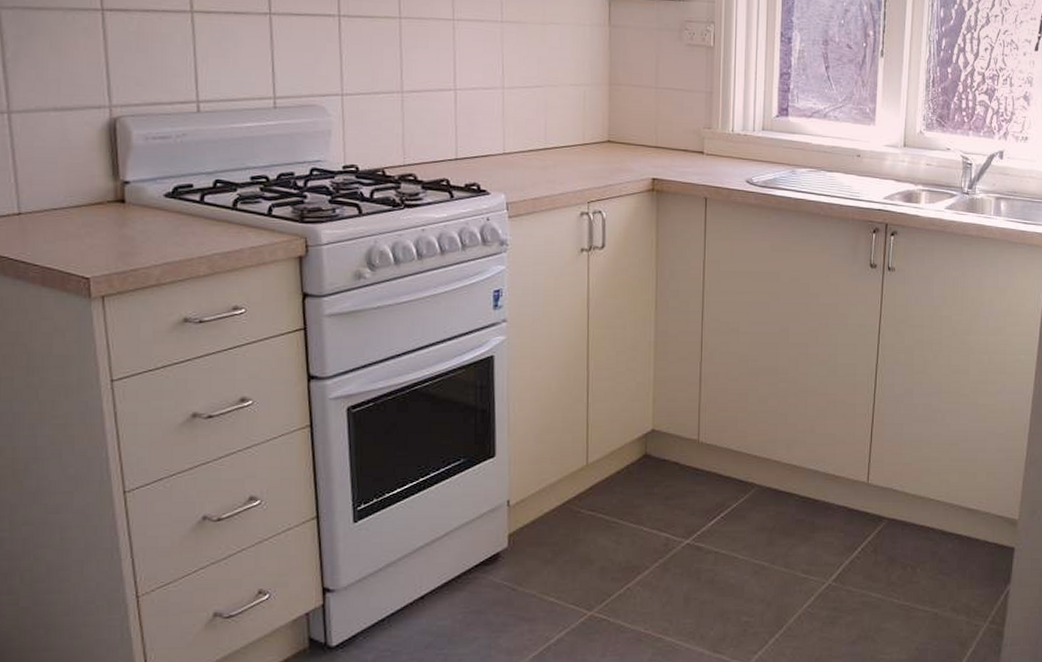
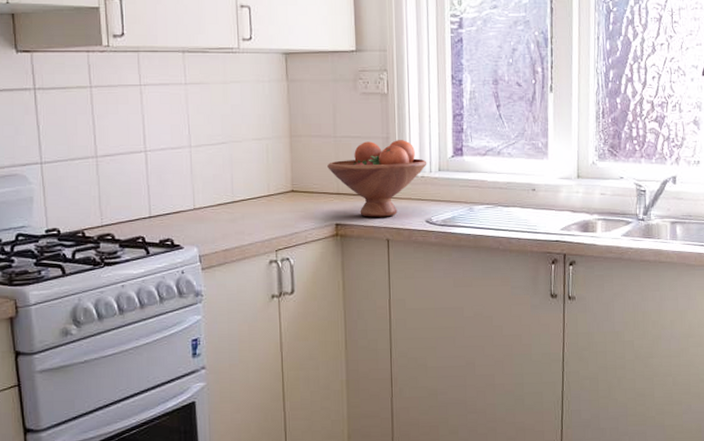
fruit bowl: none [647,95,751,175] -> present [327,140,427,217]

